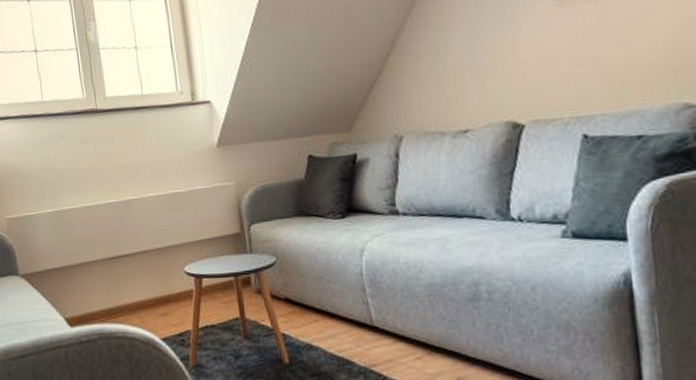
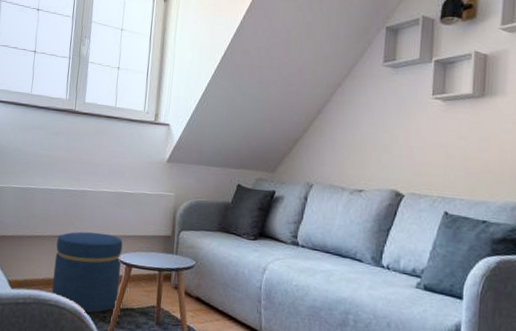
ottoman: none [109,244,194,340] -> present [51,231,123,314]

